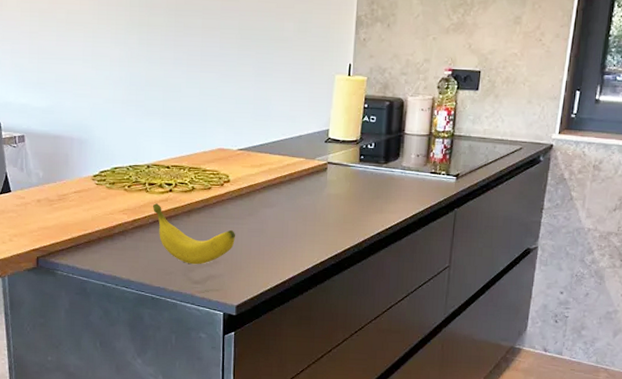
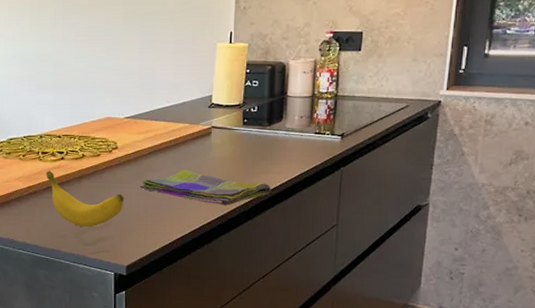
dish towel: none [251,205,386,245] -> present [139,169,271,206]

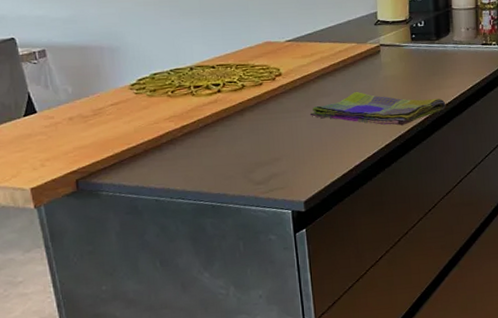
banana: present [46,171,124,228] -> none [202,106,295,165]

